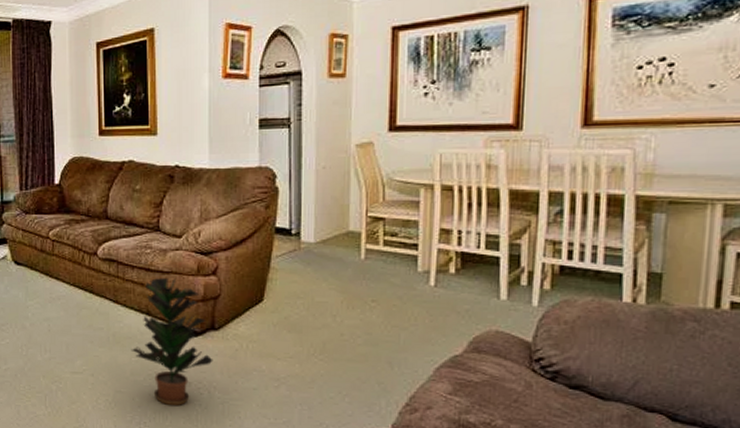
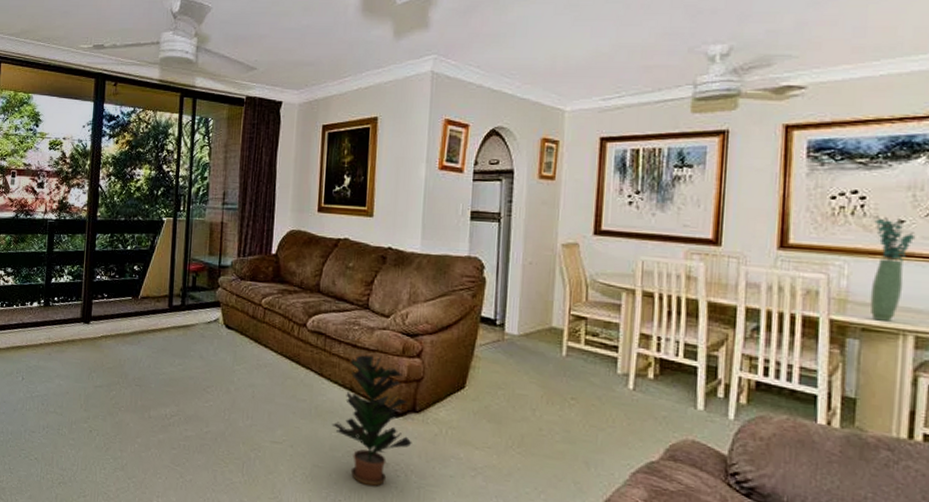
vase: none [677,81,725,192] -> present [869,214,914,322]

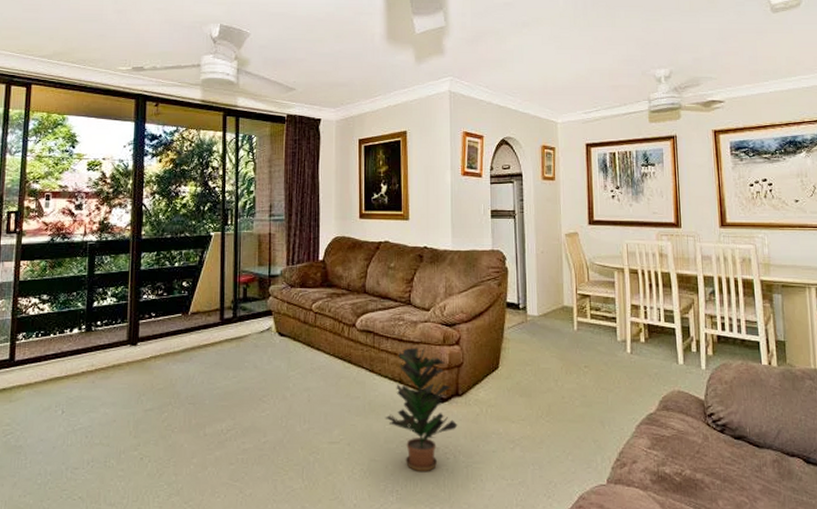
vase: present [869,214,914,322] -> none [780,196,806,278]

